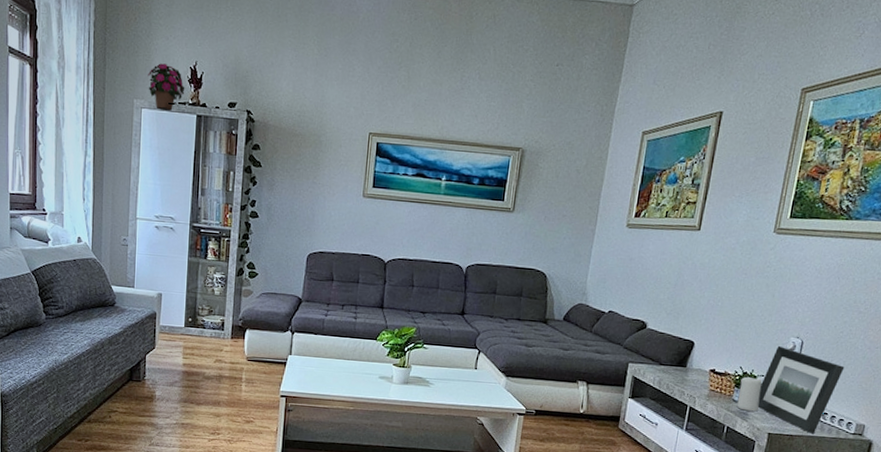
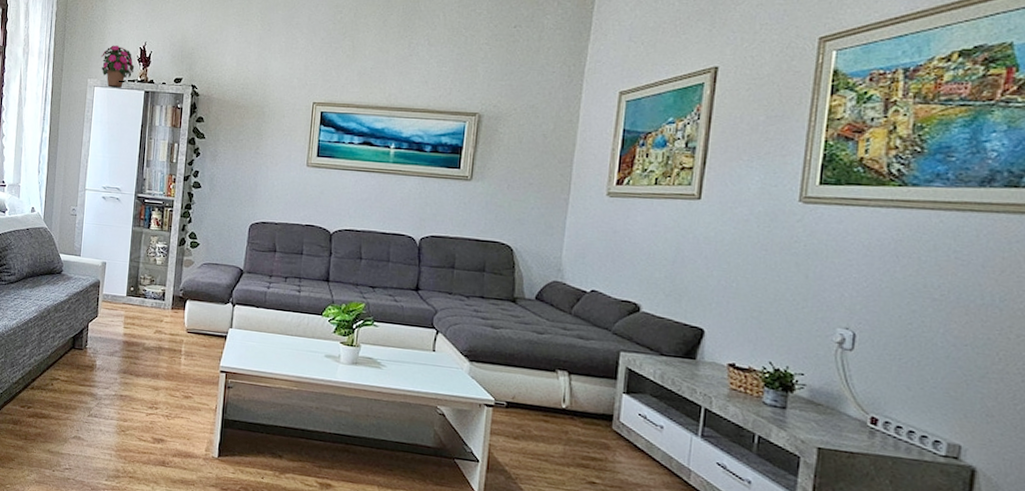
candle: present [736,376,763,412] -> none [769,374,803,419]
picture frame: present [757,345,845,433] -> none [798,337,920,452]

